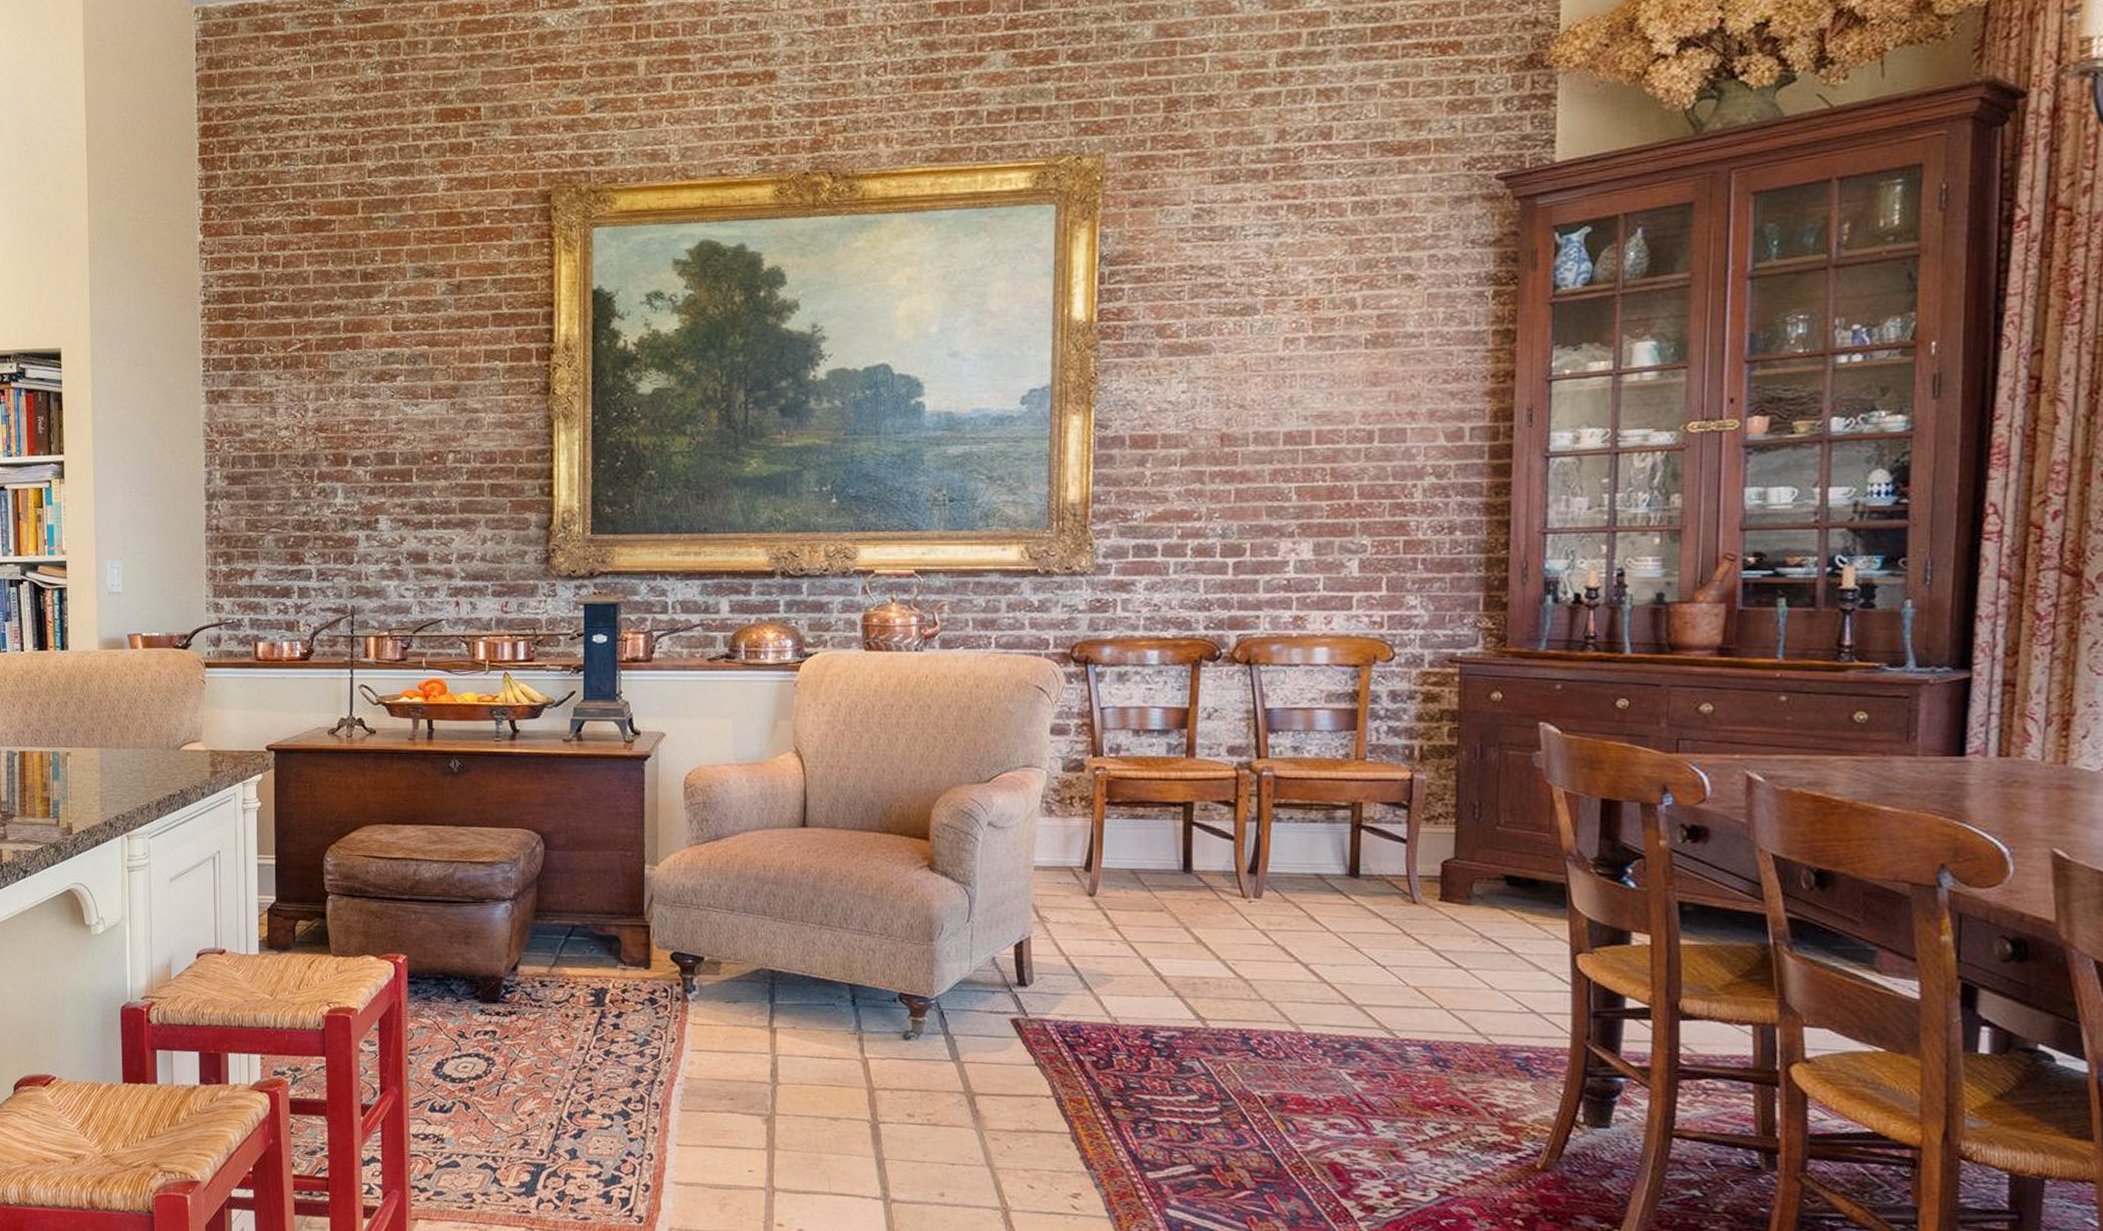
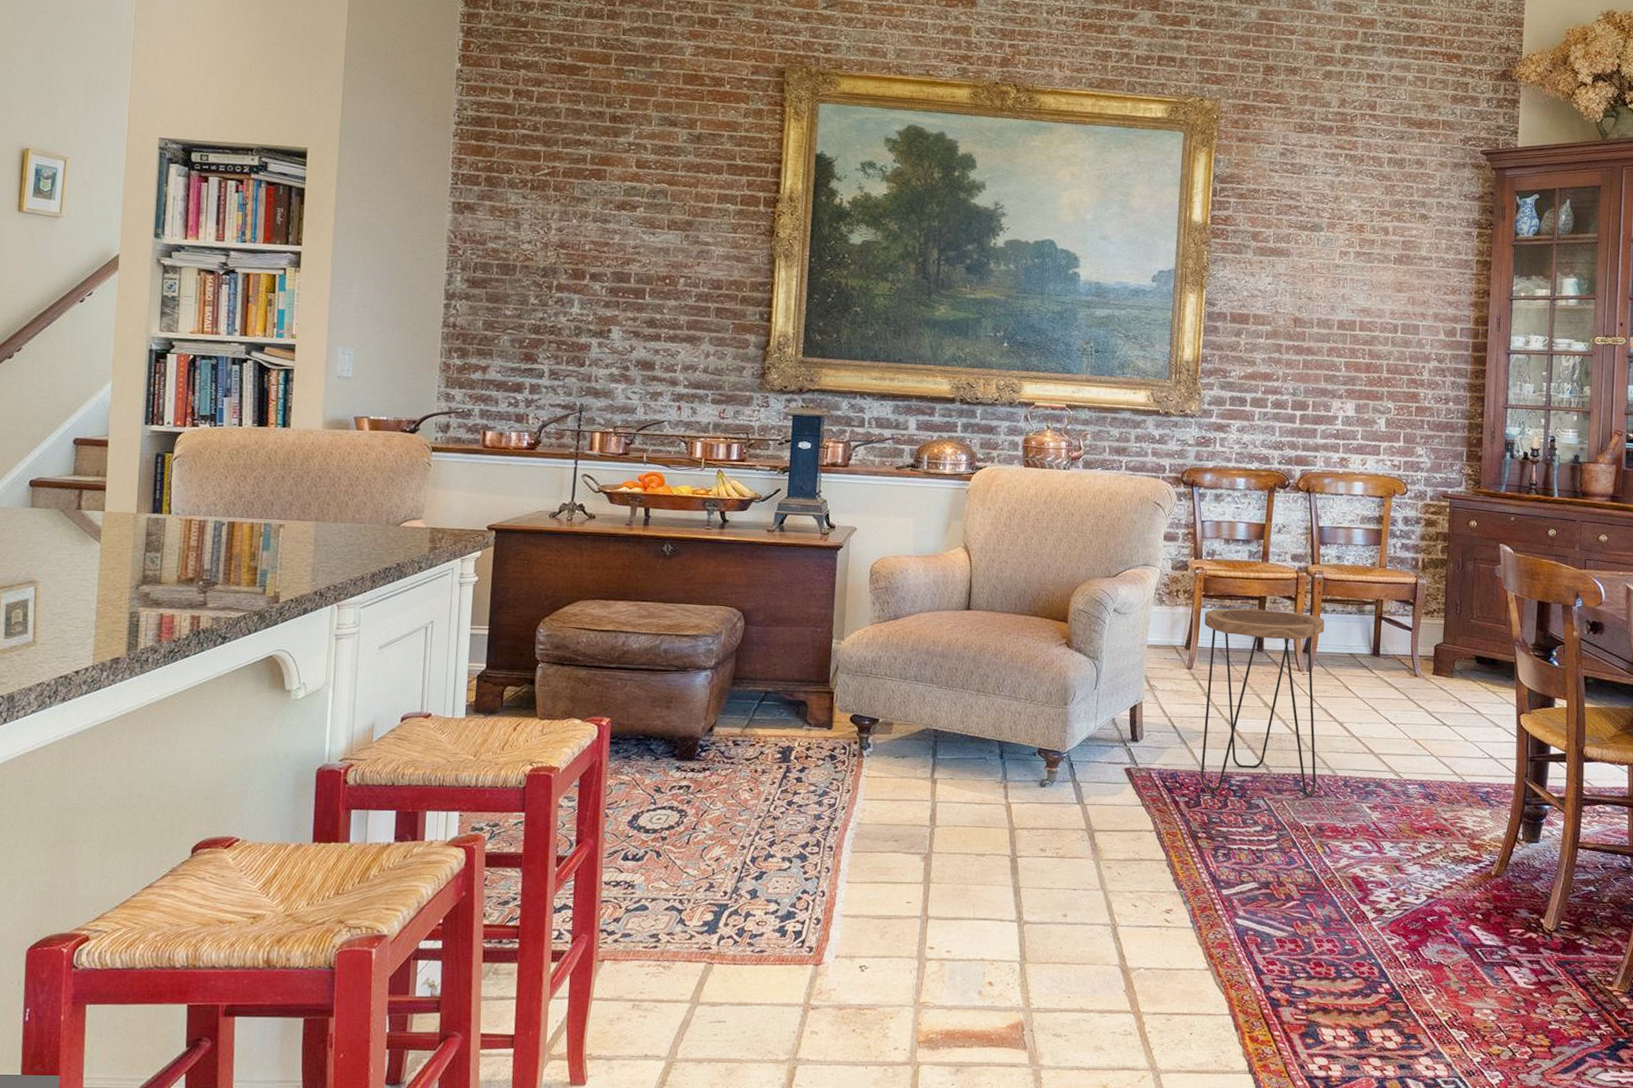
side table: none [1110,817,1278,1059] -> present [1200,608,1325,797]

